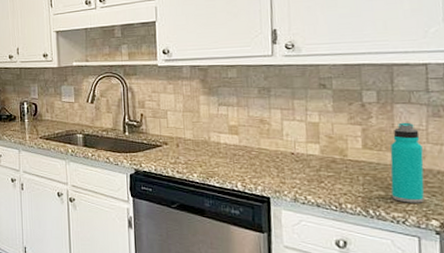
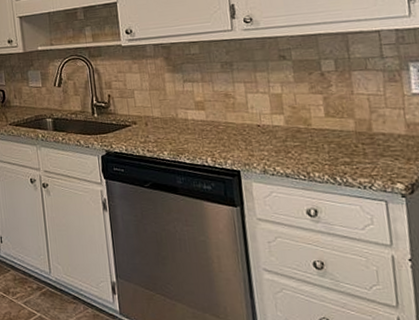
water bottle: present [390,122,425,203] -> none [351,88,388,168]

